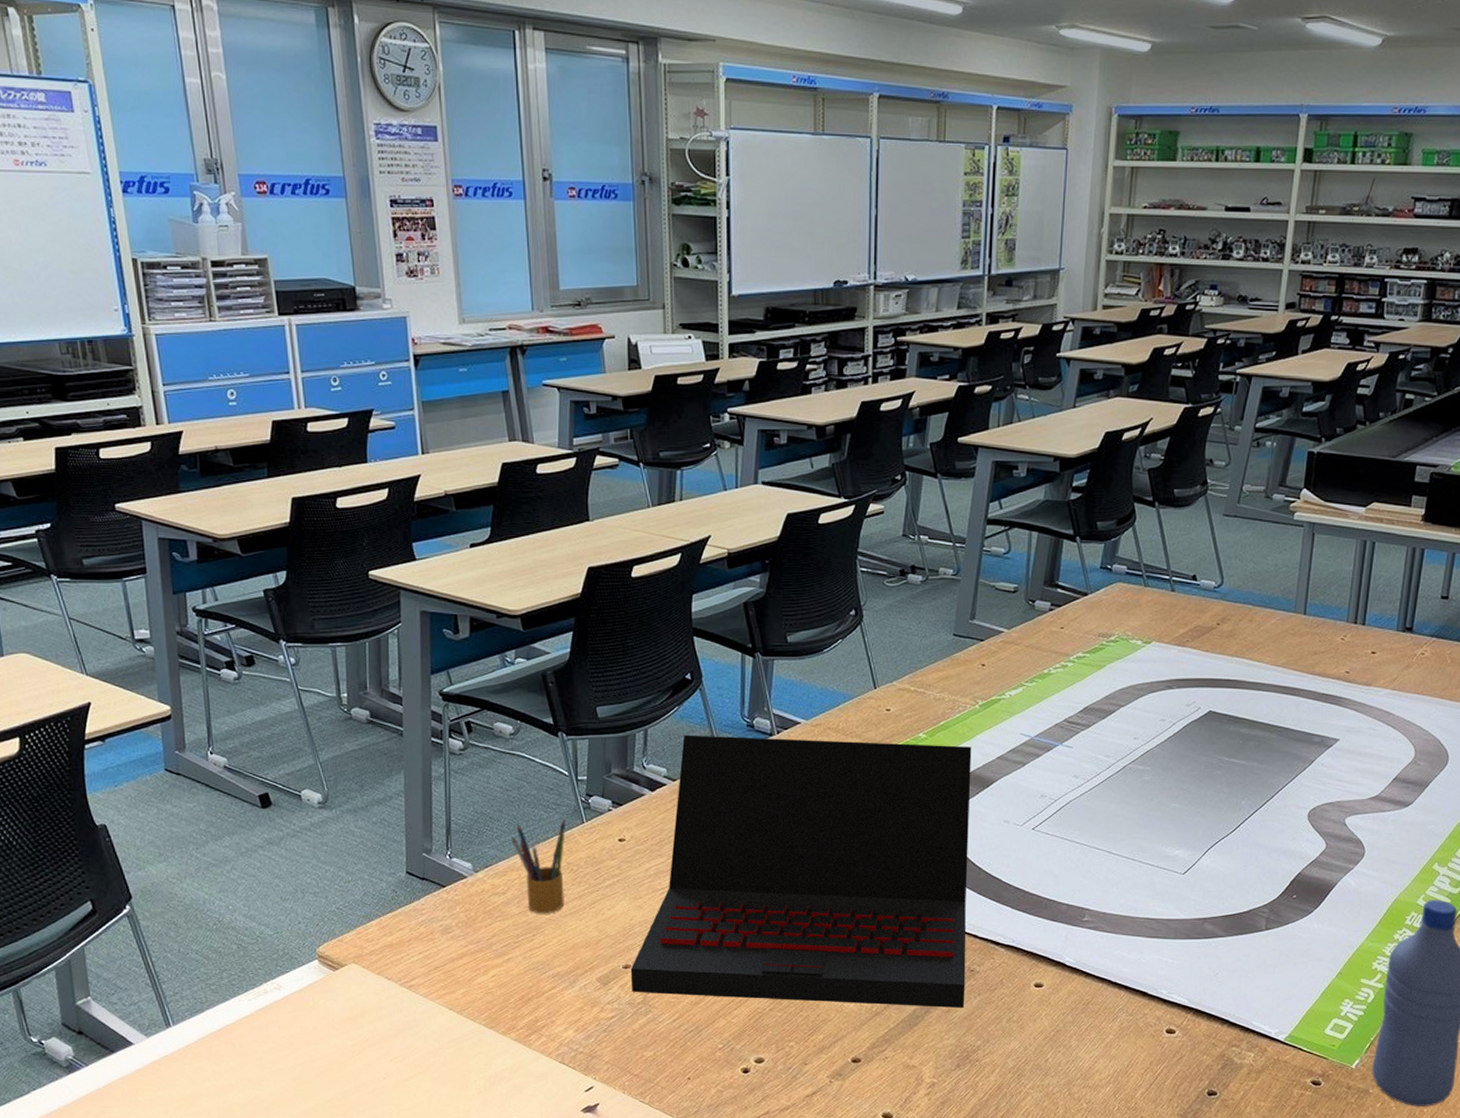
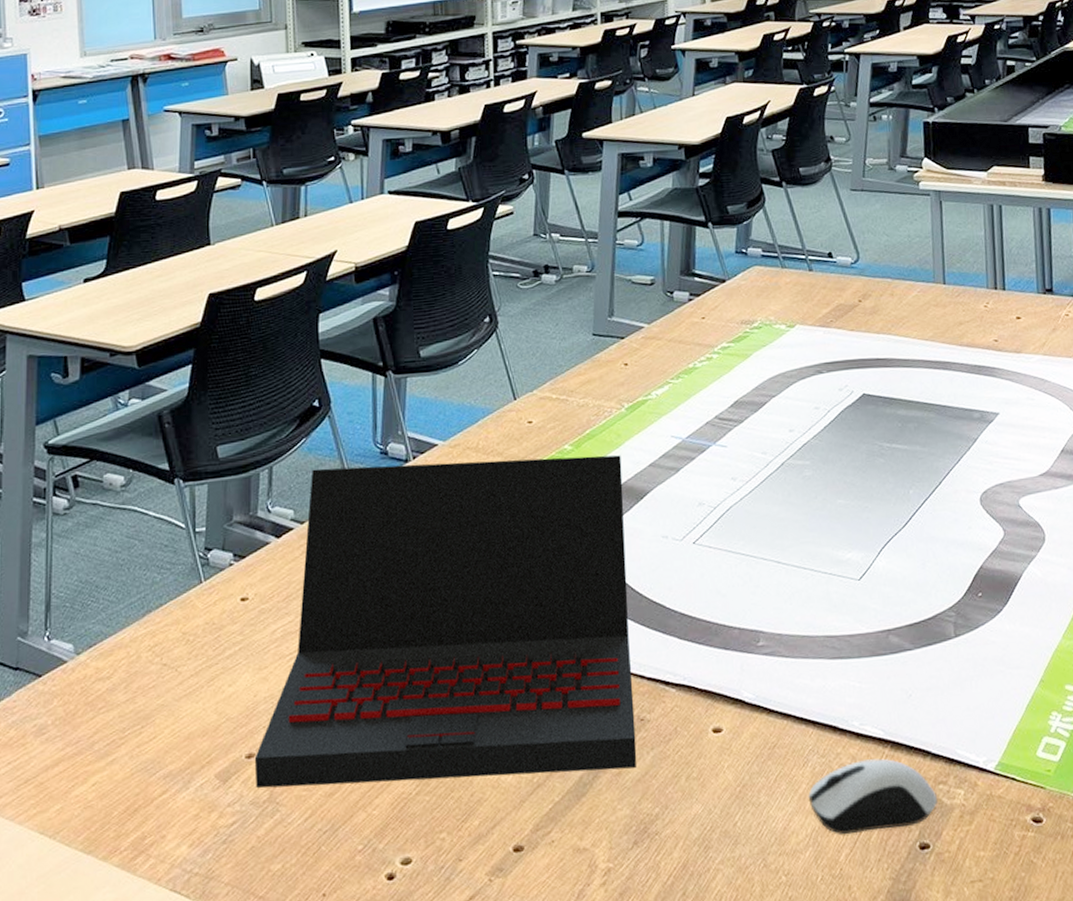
pencil box: present [511,818,566,914] -> none [119,579,182,699]
computer mouse: none [1114,1021,1229,1078] -> present [808,758,937,835]

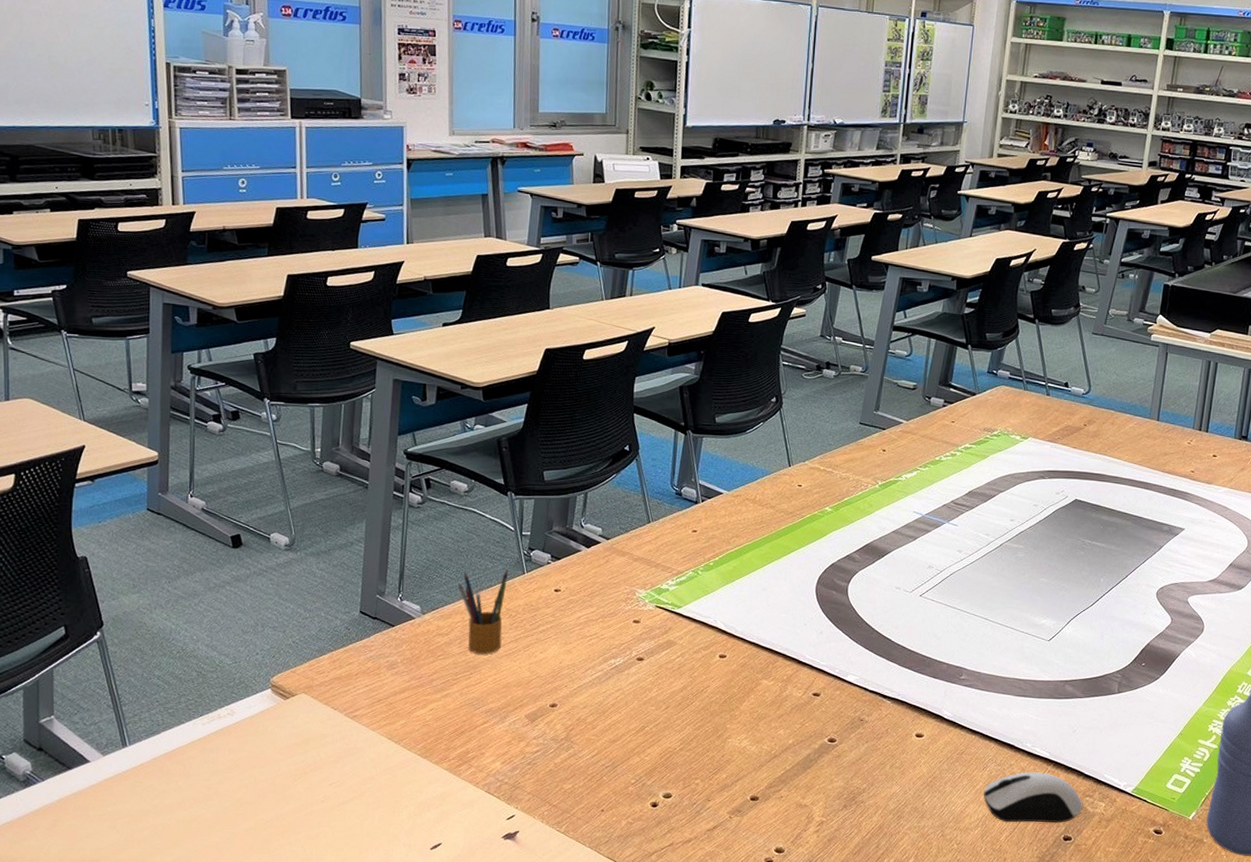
pencil box: none [119,579,182,699] -> present [458,569,509,655]
laptop: present [254,455,637,788] -> none [556,499,871,754]

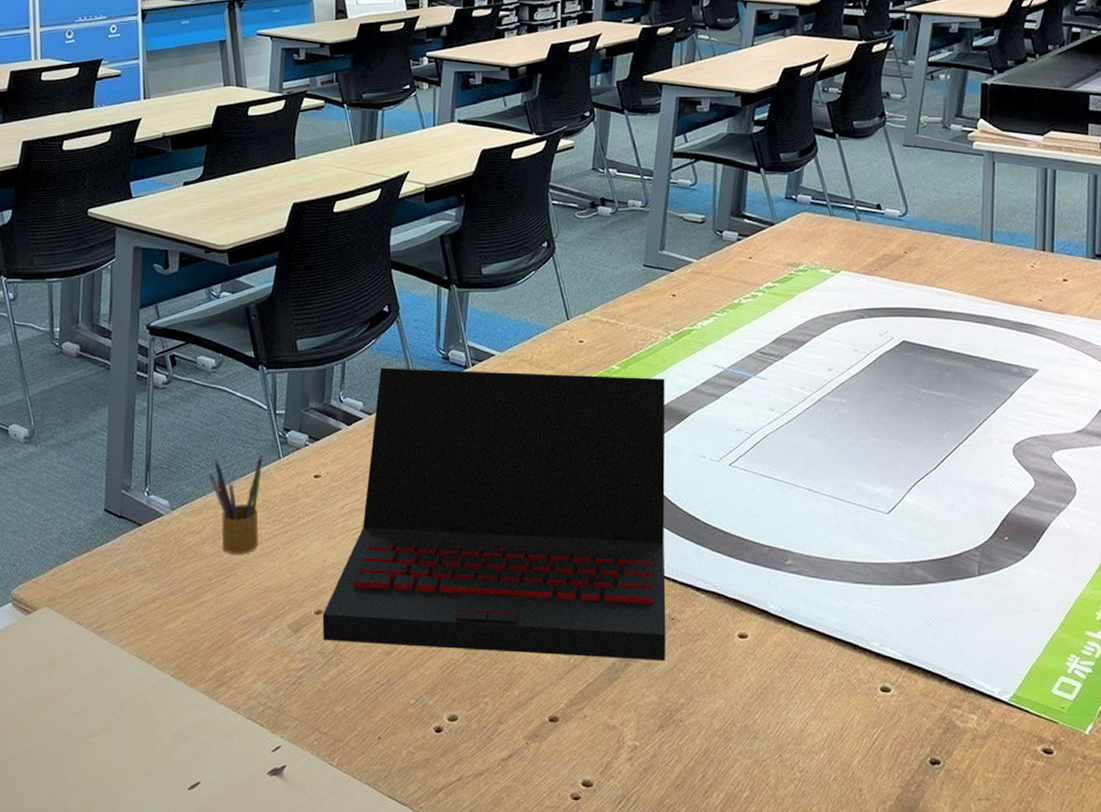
laptop: none [556,499,871,754] -> present [322,367,666,661]
computer mouse: present [983,772,1083,823] -> none [826,678,950,743]

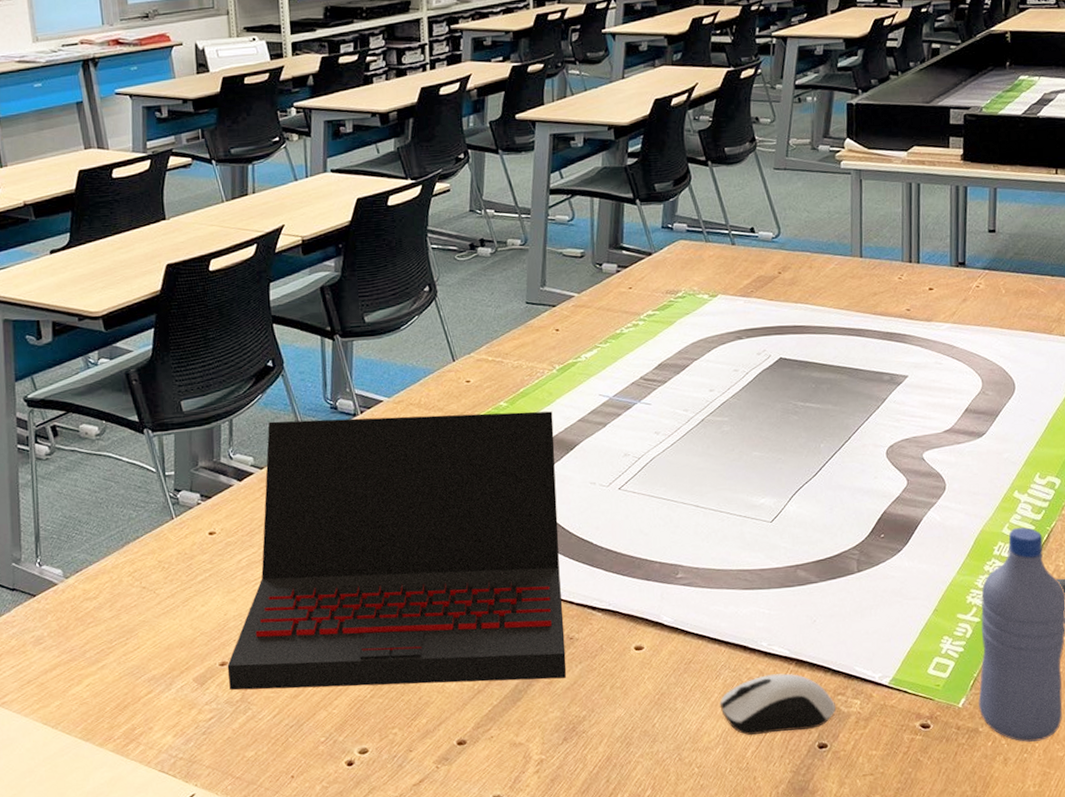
pencil box: present [209,454,263,555] -> none [101,516,158,616]
computer mouse: none [826,678,950,743] -> present [720,673,836,736]

